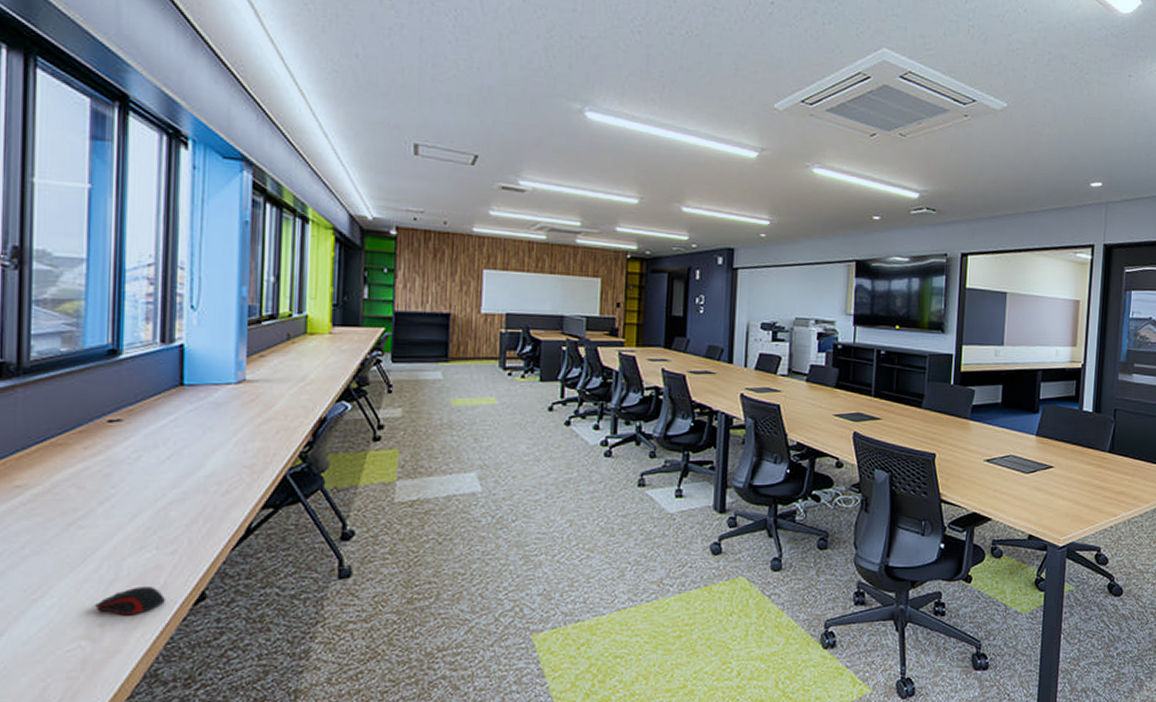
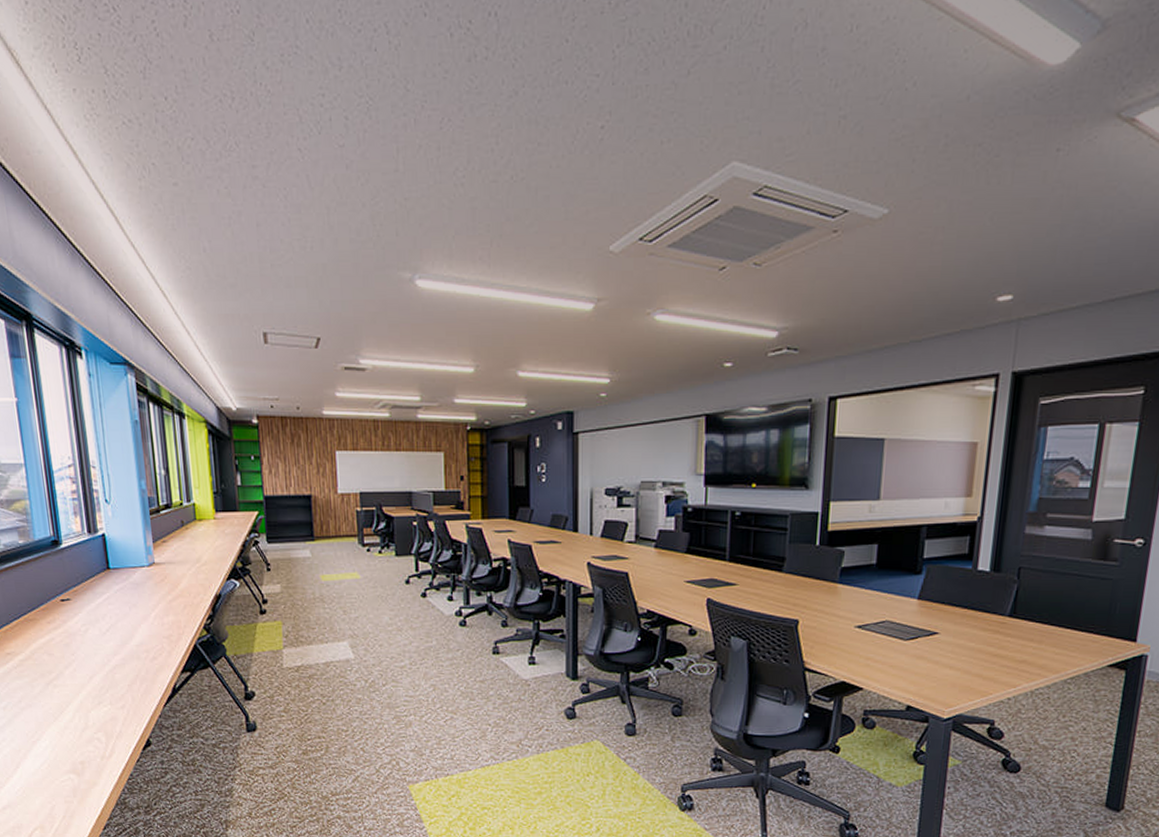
computer mouse: present [95,586,165,616] -> none [75,734,123,756]

